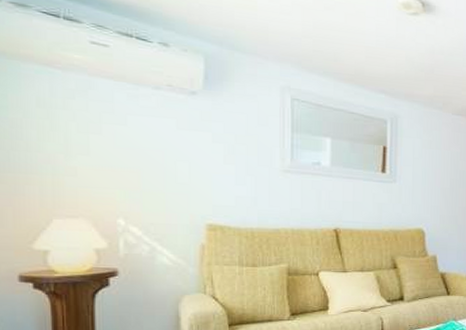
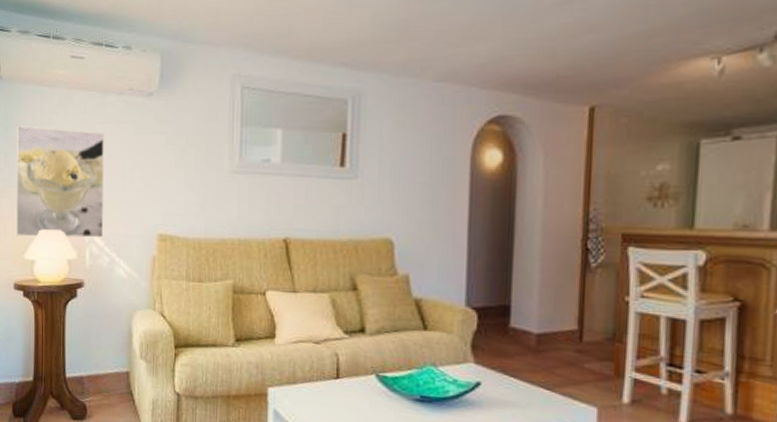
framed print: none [13,106,142,228] -> present [16,126,104,238]

